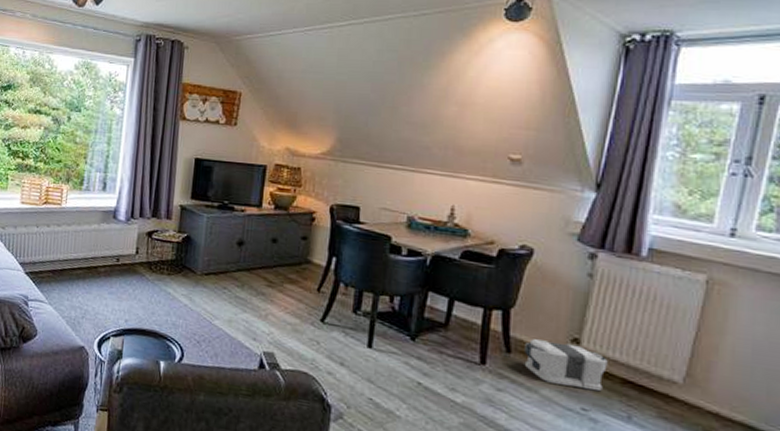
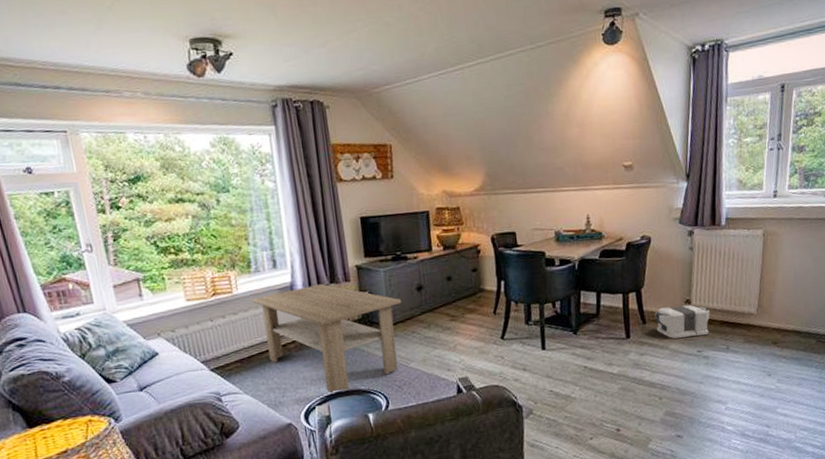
coffee table: none [76,214,219,331] -> present [252,283,402,395]

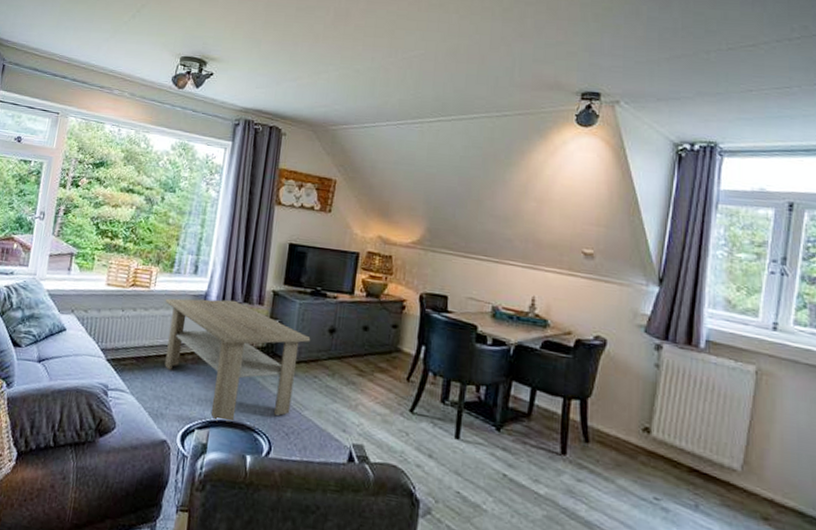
speaker: present [655,304,710,339] -> none [601,428,675,481]

